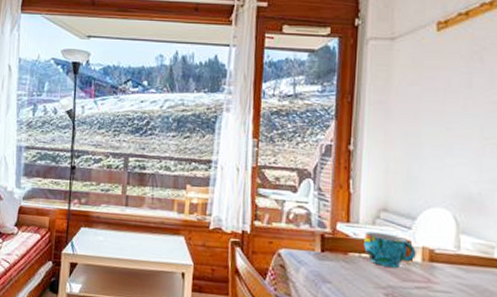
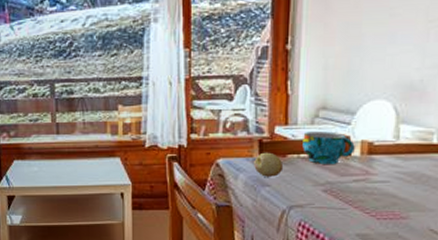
fruit: none [315,247,345,274] -> present [254,152,284,177]

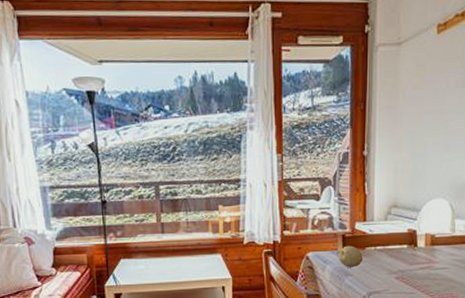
cup: present [302,131,355,164] -> none [378,226,420,255]

